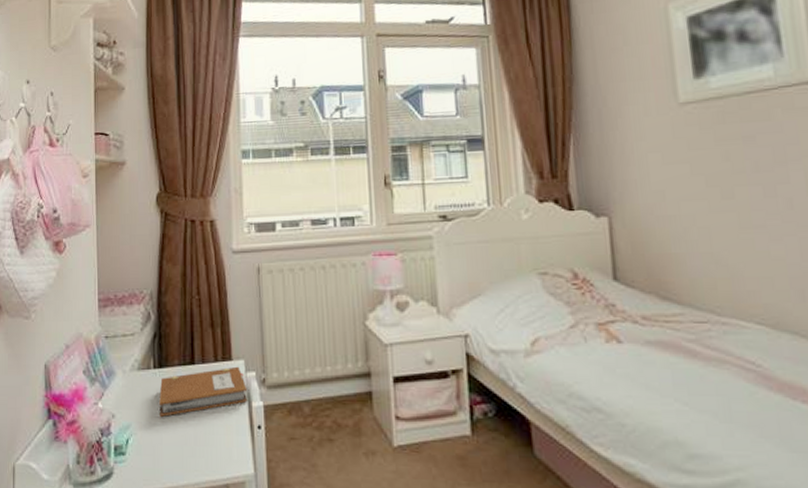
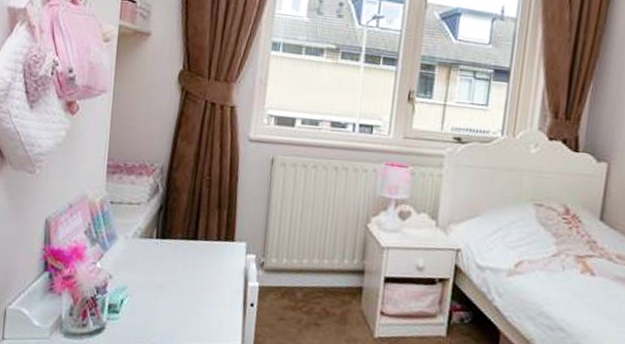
notebook: present [159,366,248,417] -> none [157,247,246,284]

